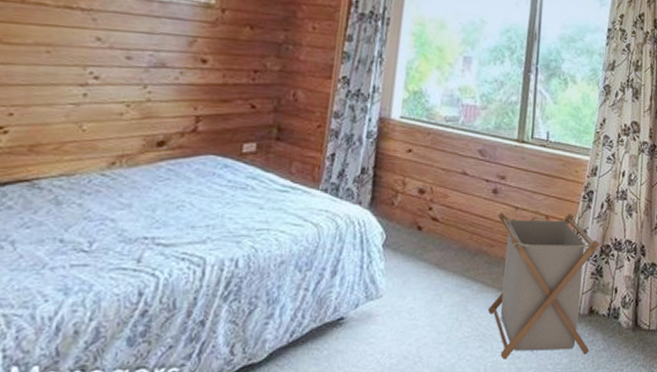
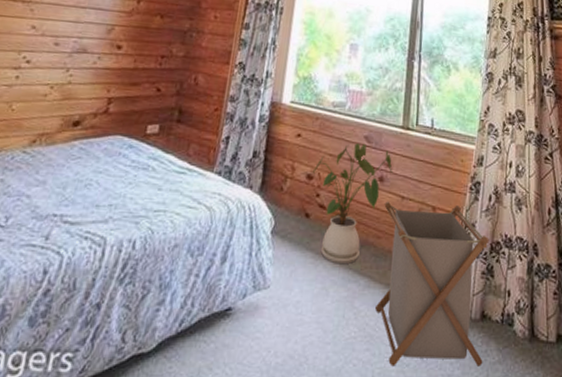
house plant: none [424,157,508,273] -> present [312,143,394,265]

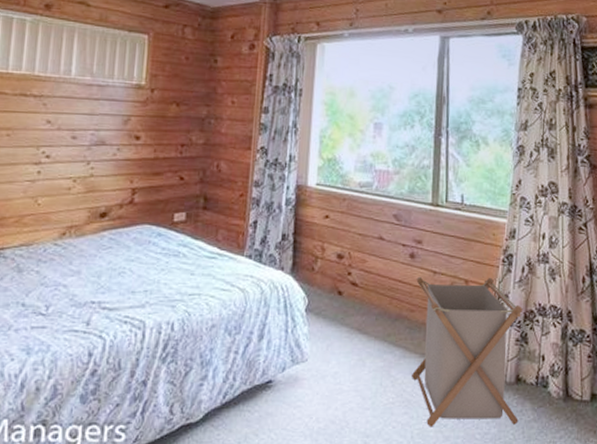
house plant: present [312,143,394,265] -> none [342,222,424,338]

